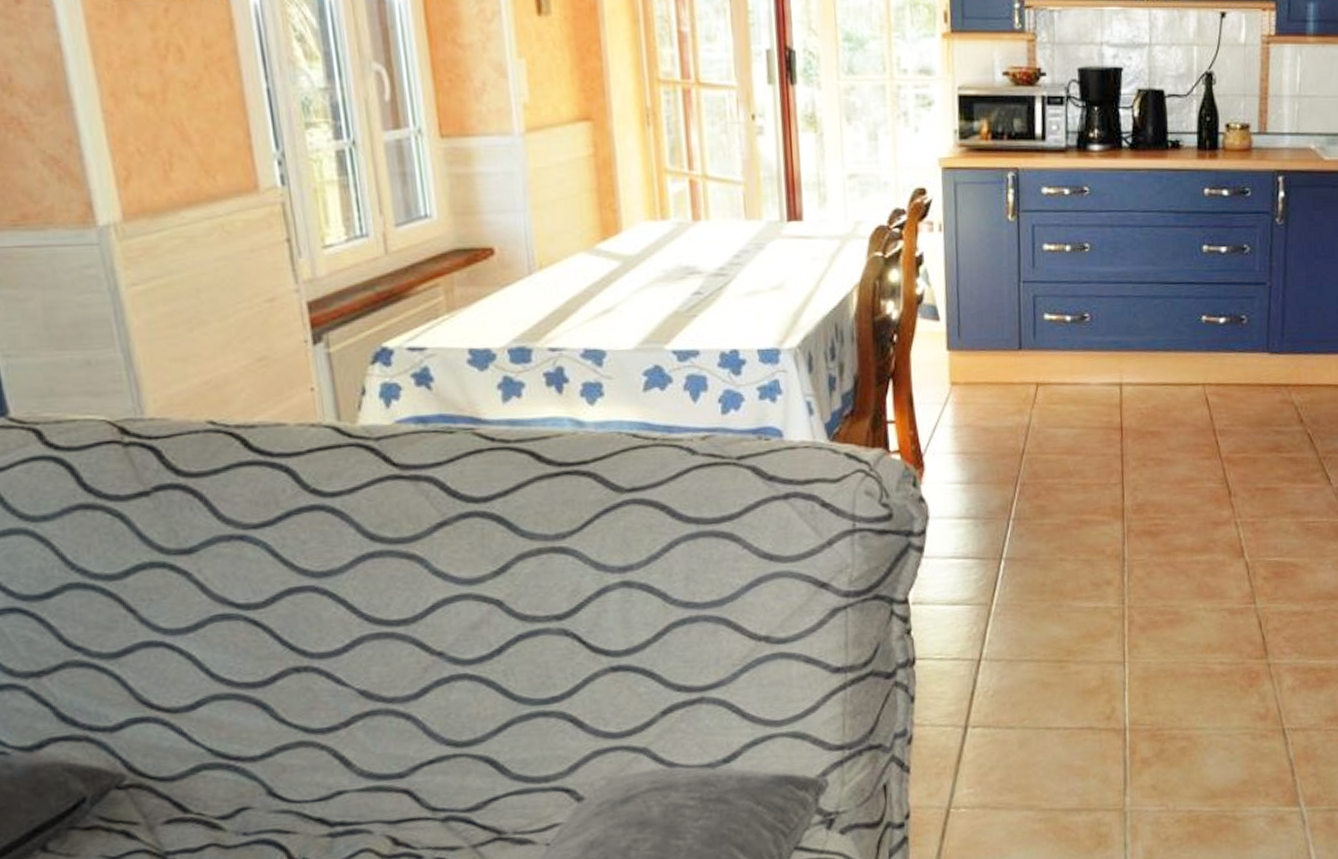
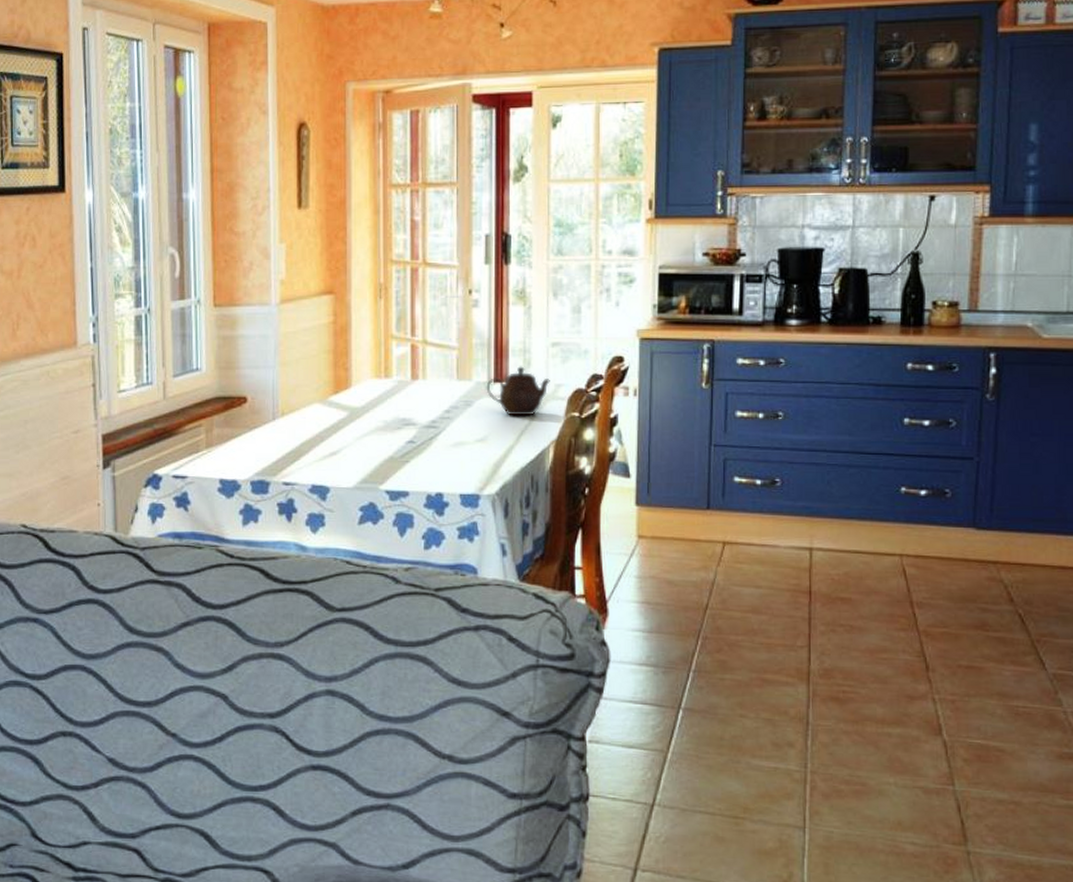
teapot: none [778,202,849,259] -> present [486,366,550,416]

